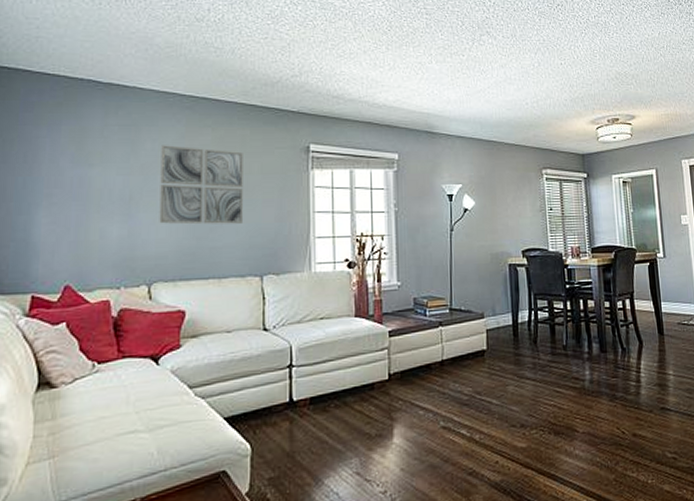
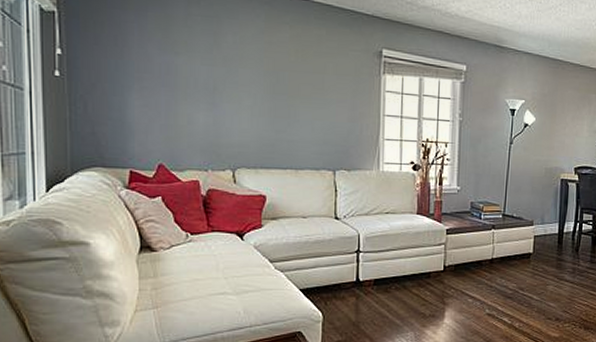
wall art: present [159,145,243,225] -> none [241,39,319,121]

